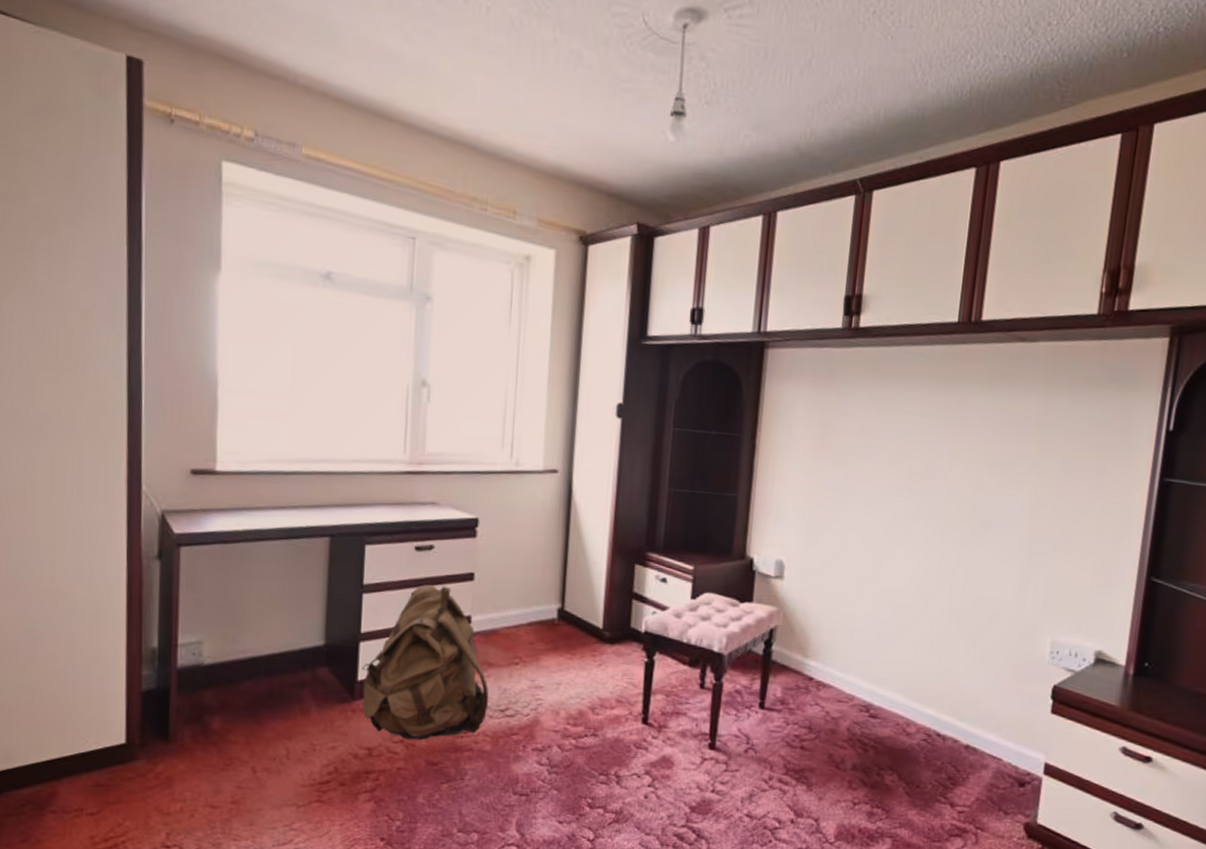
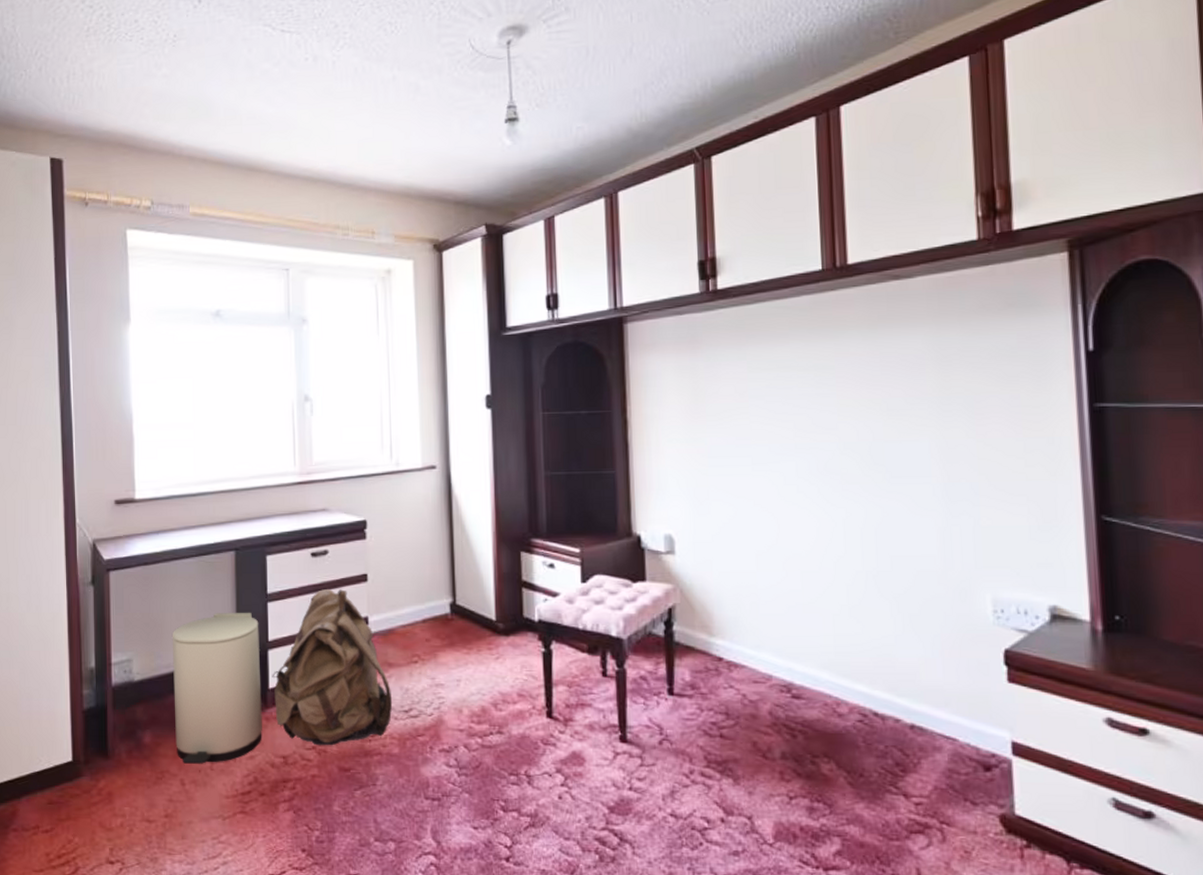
pedal bin: none [248,600,352,752] -> present [172,612,262,764]

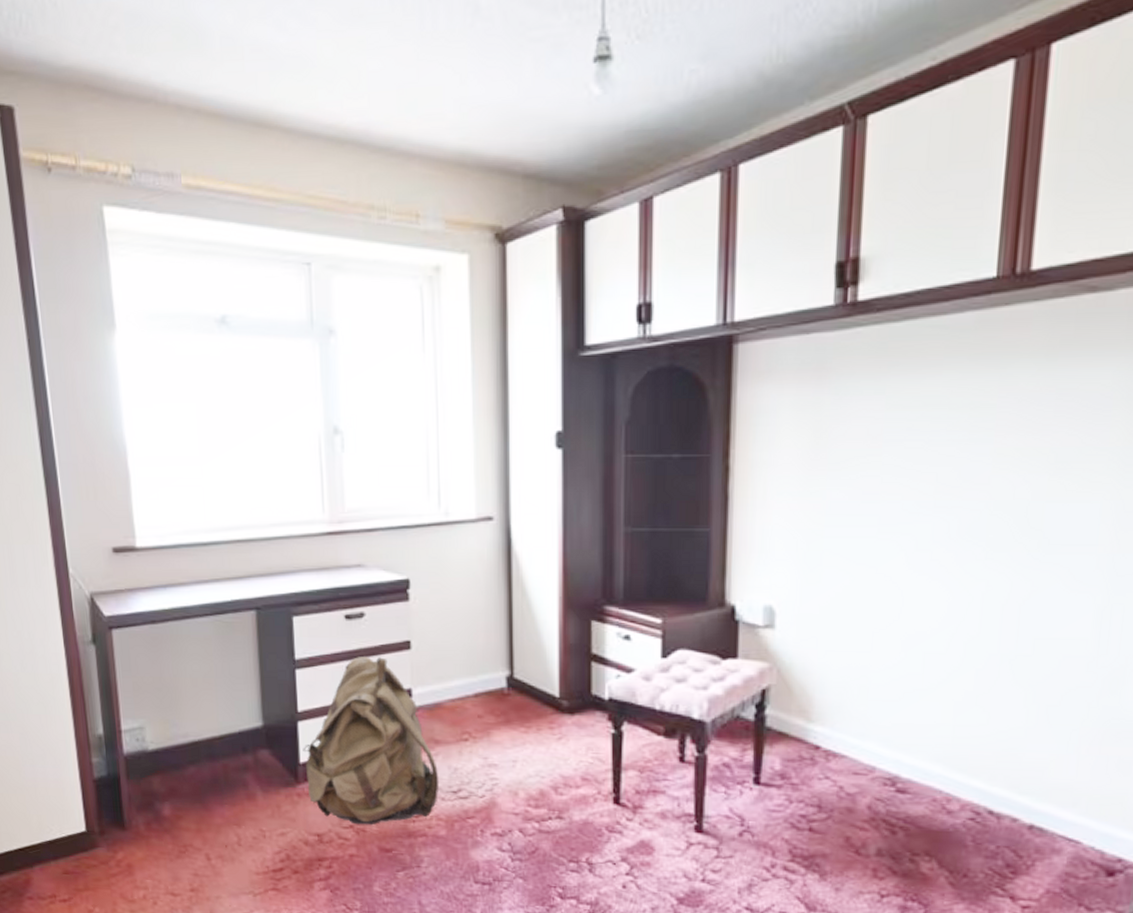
pedal bin: present [172,612,262,764] -> none [187,679,294,839]

